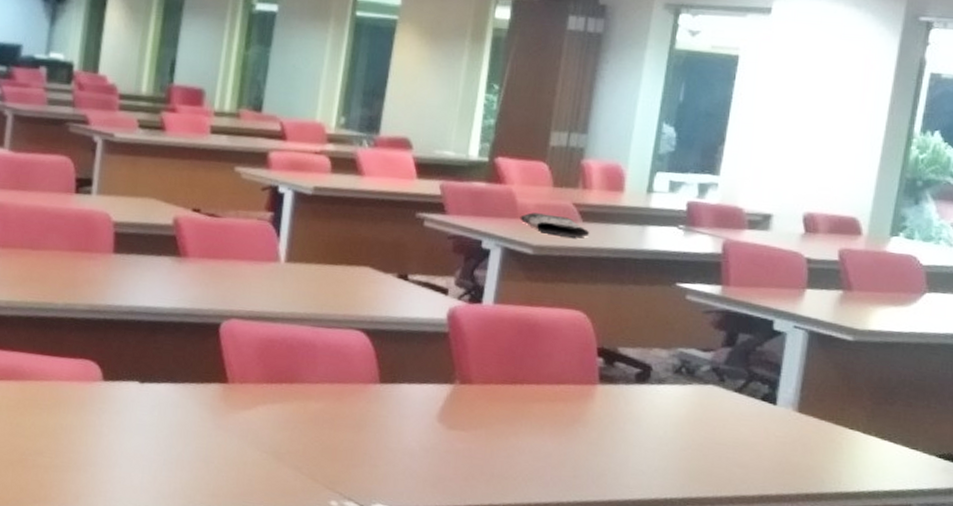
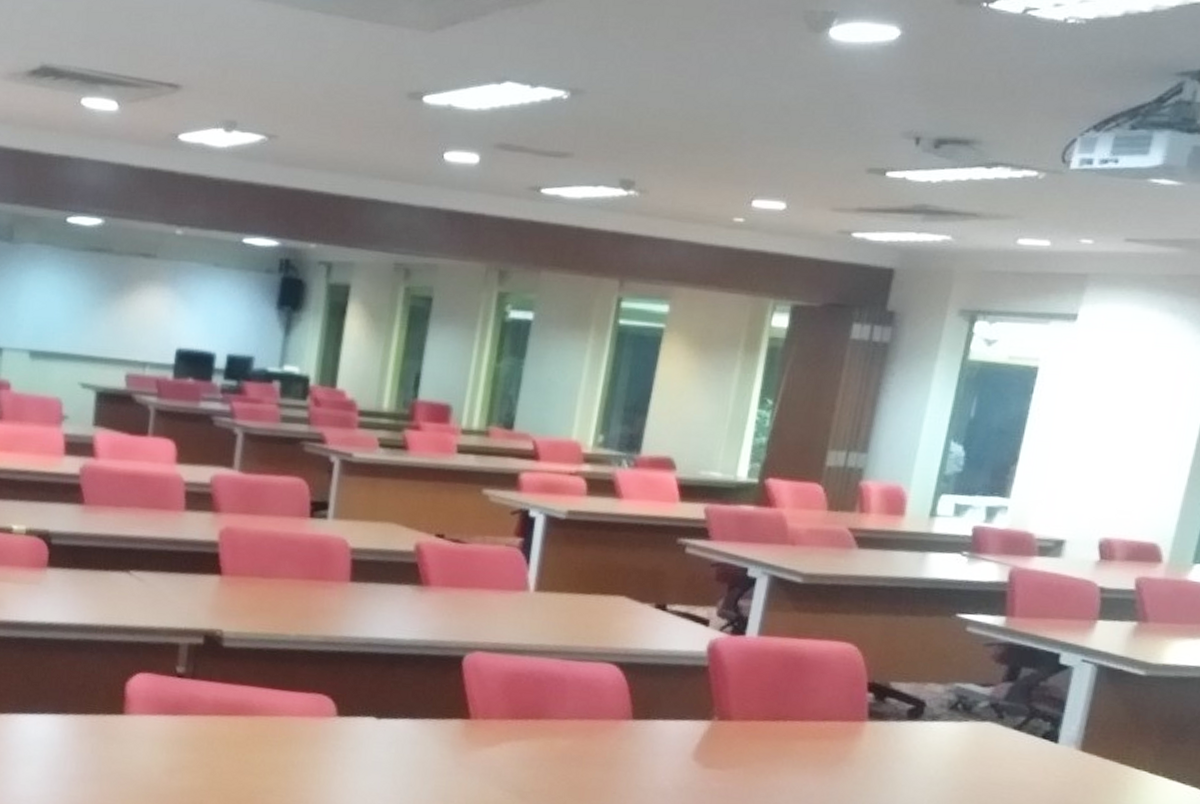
tote bag: present [520,212,590,238] -> none [790,538,866,566]

